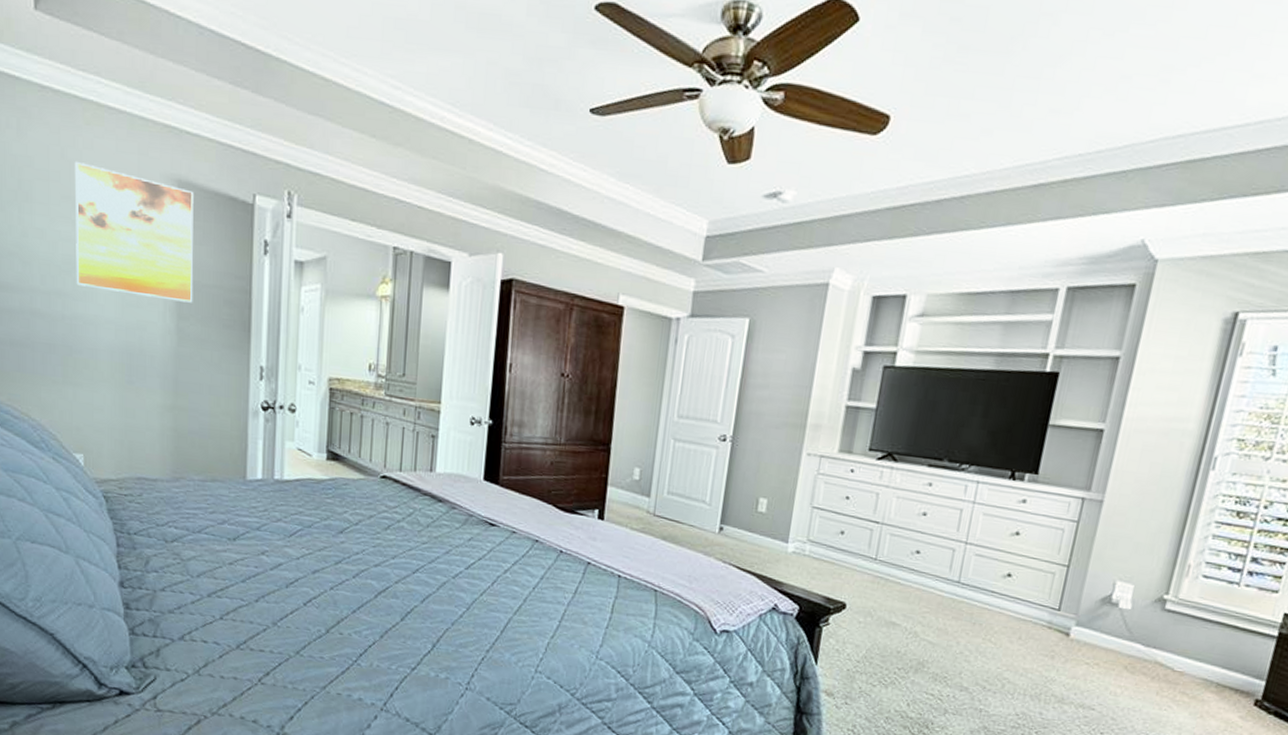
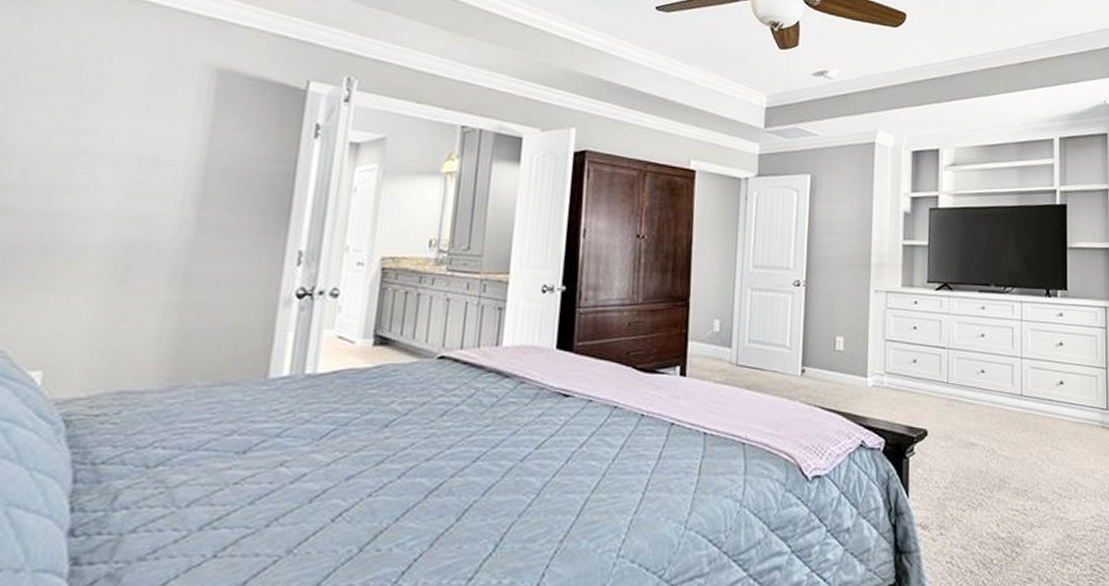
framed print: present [74,160,194,303] -> none [69,51,237,190]

